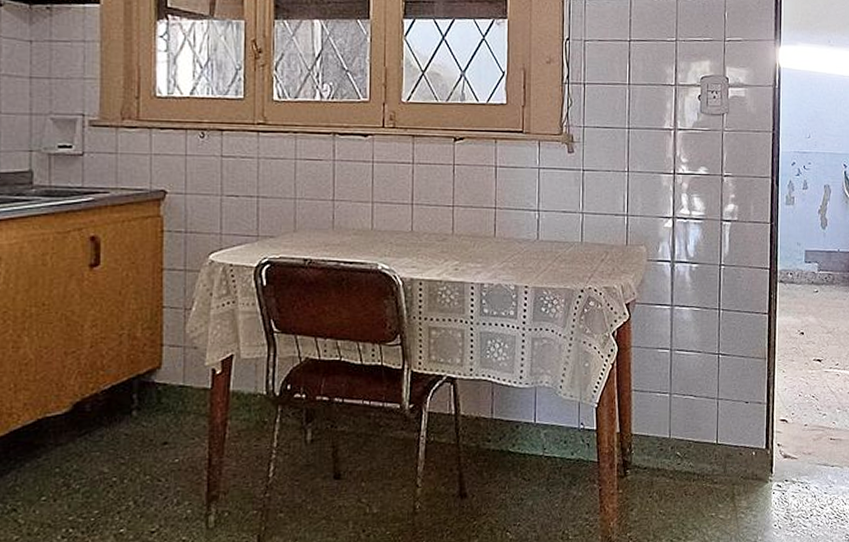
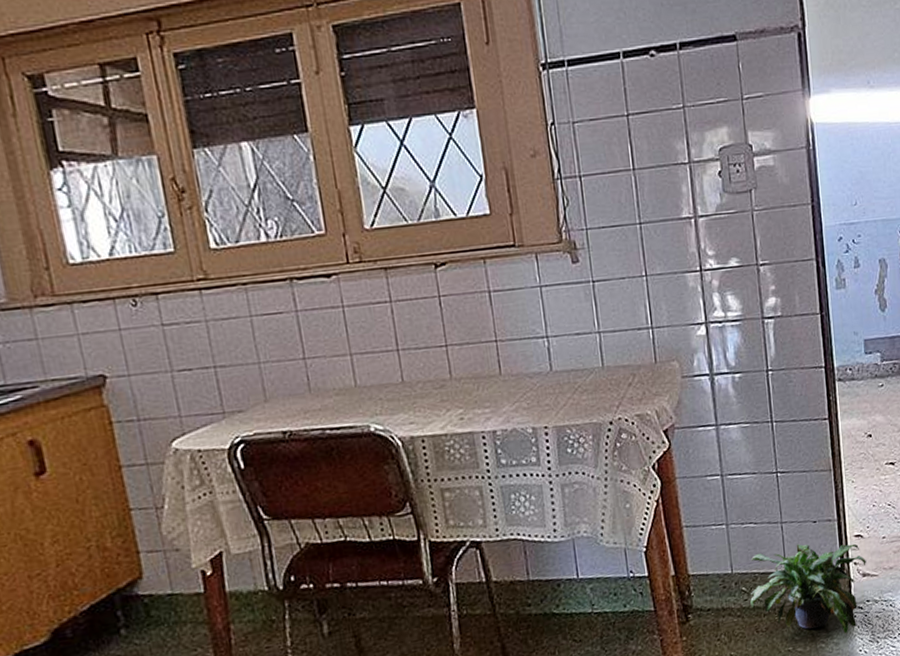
potted plant: none [683,420,788,508] -> present [750,543,866,634]

